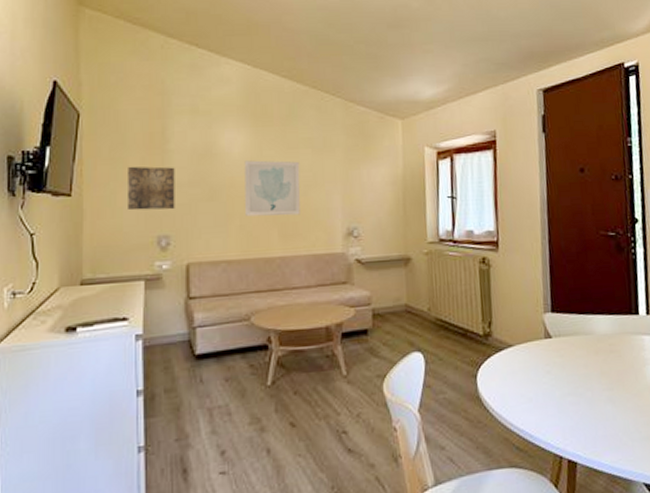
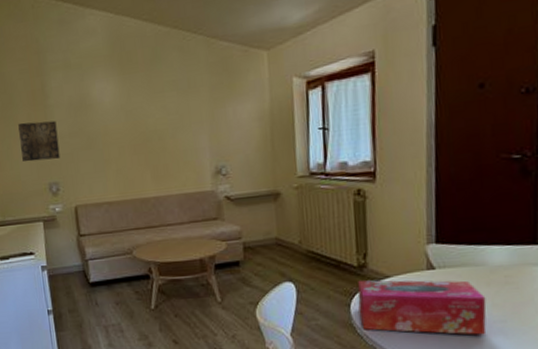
wall art: present [244,160,301,217] -> none [115,105,170,162]
tissue box: none [483,349,598,404] -> present [357,280,487,335]

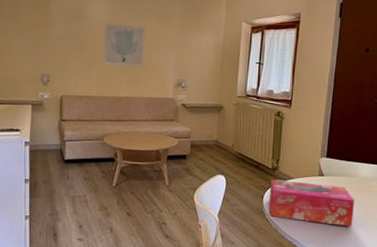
wall art: present [18,120,60,162] -> none [21,21,55,56]
wall art: none [115,105,170,162] -> present [104,23,146,67]

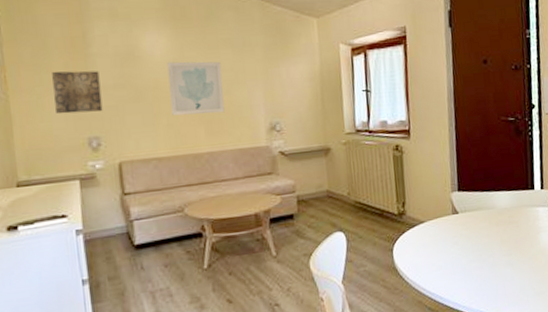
wall art: none [21,21,55,56] -> present [52,70,103,115]
tissue box: present [269,178,355,227] -> none [398,222,498,272]

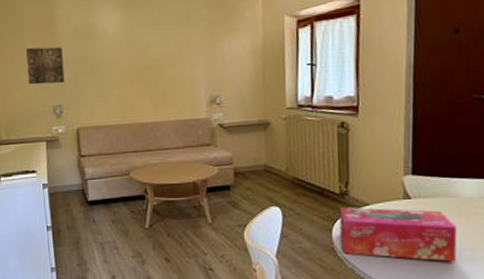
wall art: present [167,61,225,116] -> none [118,36,168,88]
tissue box: none [398,222,498,272] -> present [339,206,457,262]

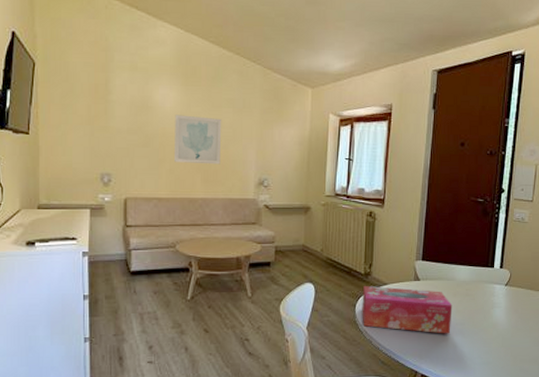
wall art: present [26,47,65,85] -> none [76,112,116,152]
wall art: none [118,36,168,88] -> present [175,115,222,165]

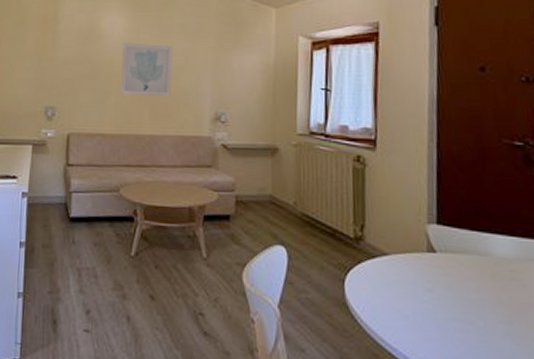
tissue box: present [362,285,453,334] -> none [353,253,492,336]

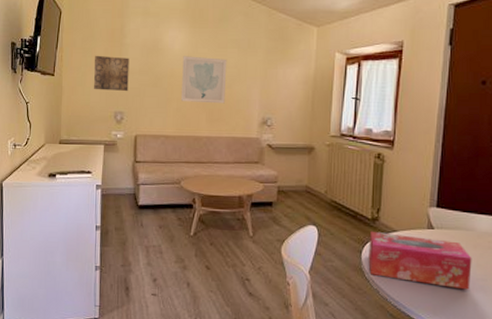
wall art: none [23,43,63,84] -> present [94,55,129,92]
tissue box: none [353,253,492,336] -> present [368,231,472,290]

